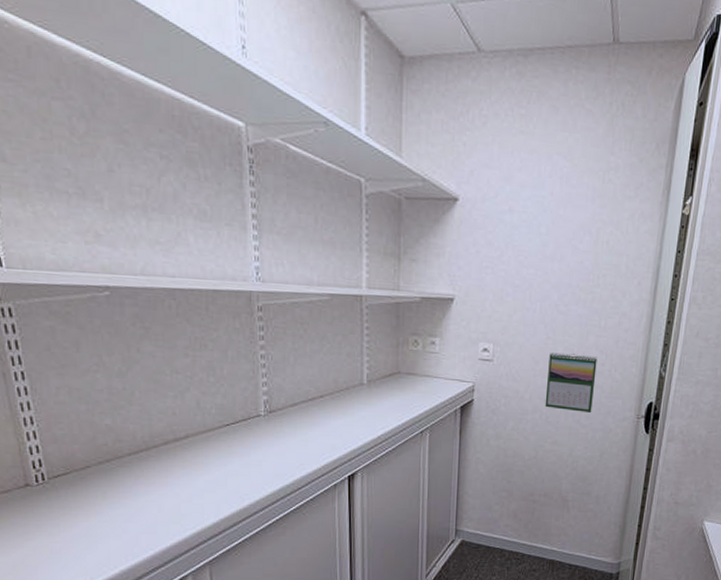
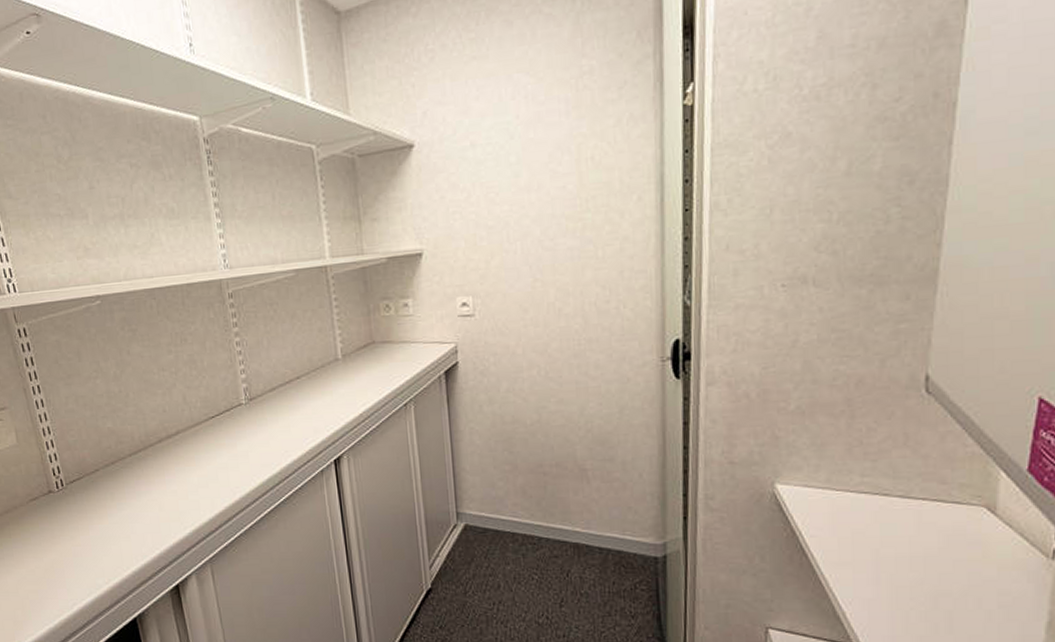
calendar: present [545,352,598,414] -> none [539,293,601,362]

